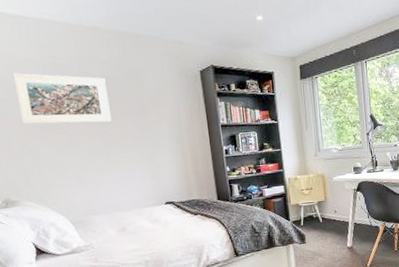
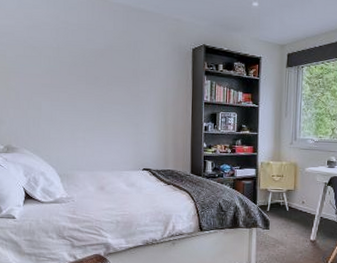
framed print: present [12,72,112,125] -> none [30,33,107,87]

